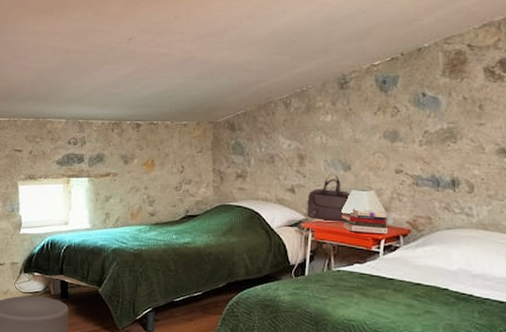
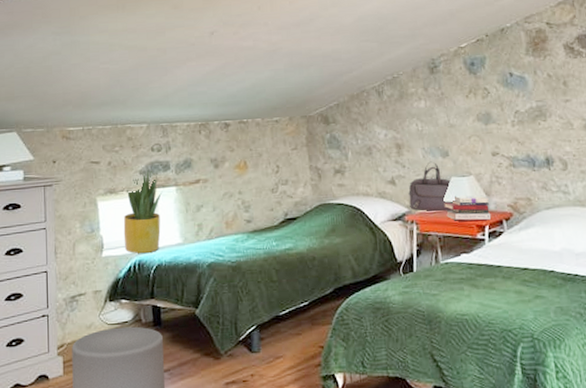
planter: none [39,160,76,235] -> present [123,169,163,254]

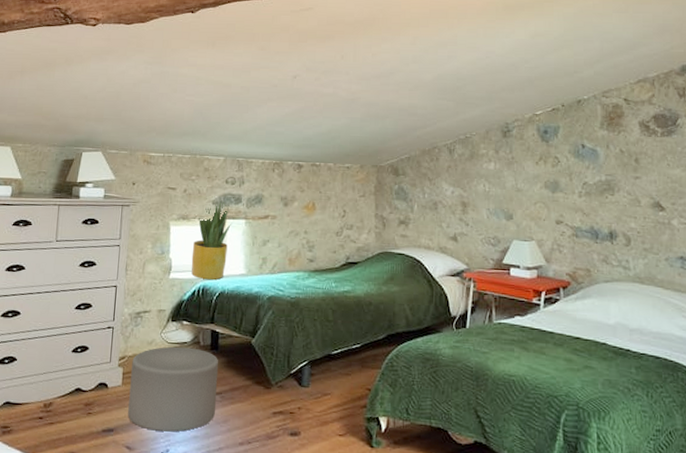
handbag: present [408,161,456,212] -> none [469,222,516,273]
books: present [444,195,492,222] -> none [503,258,549,288]

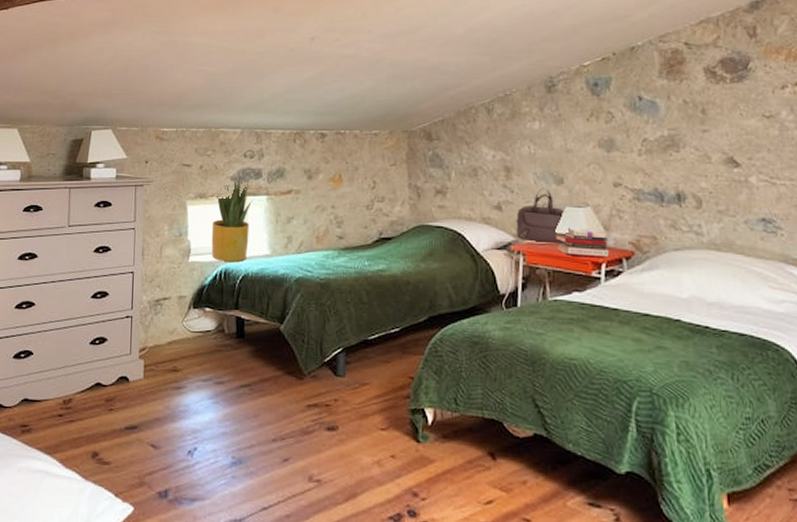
pouf: present [128,346,219,432] -> none [151,335,246,429]
handbag: none [469,222,516,273] -> present [516,188,570,244]
books: none [503,258,549,288] -> present [555,227,610,259]

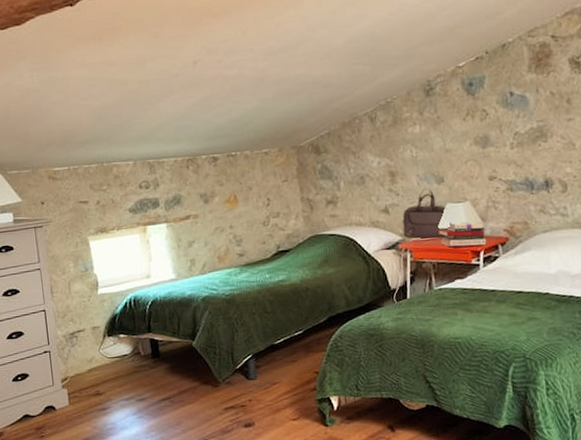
planter: present [211,176,253,263] -> none [116,207,154,291]

